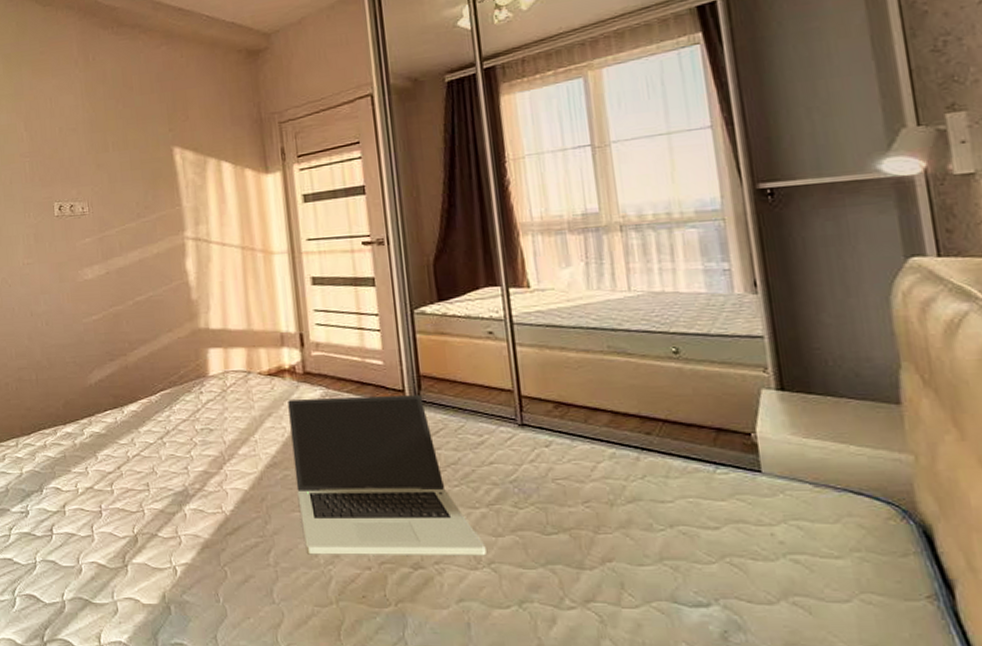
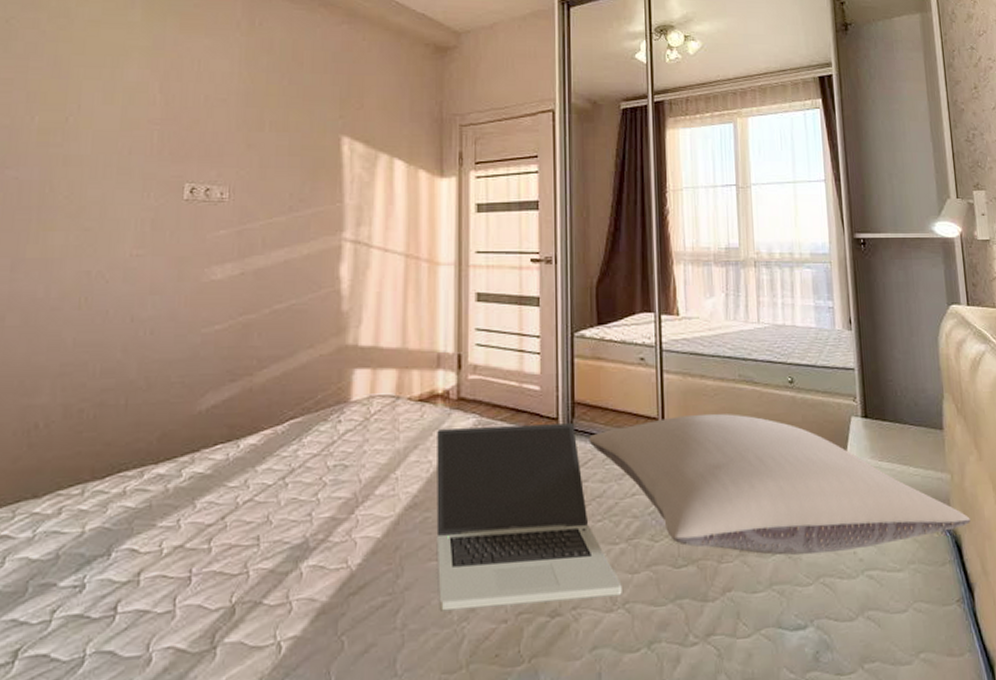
pillow: none [438,385,948,533] -> present [589,413,971,555]

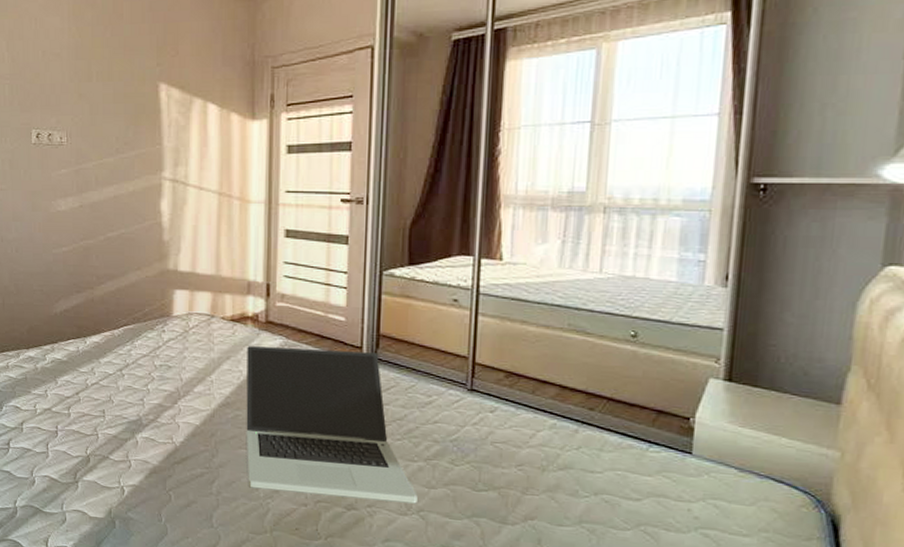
pillow: present [589,413,971,555] -> none [392,357,860,508]

